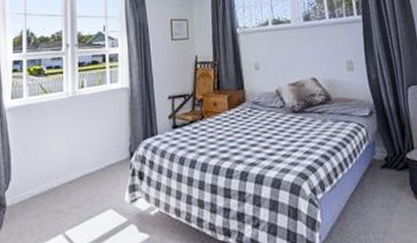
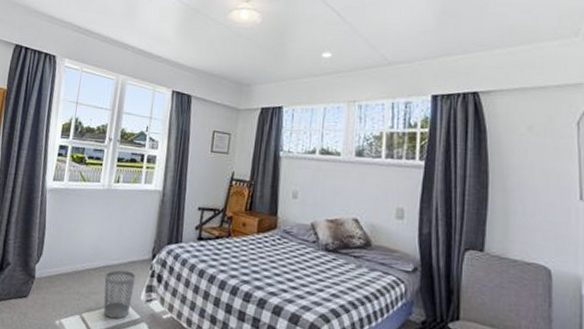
wastebasket: none [84,175,117,229] -> present [103,270,136,319]

